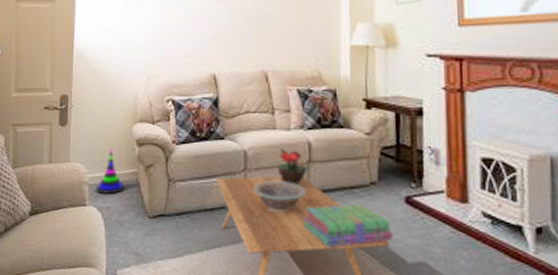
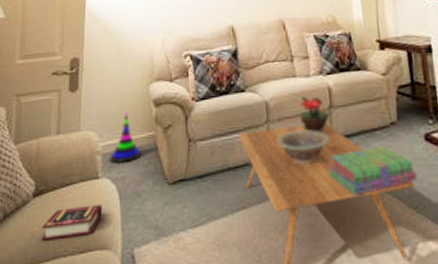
book: none [37,228,90,254] -> present [41,204,103,241]

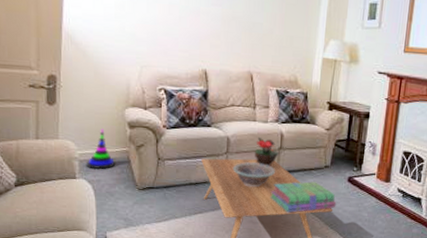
book: present [41,204,103,241] -> none [24,197,80,220]

